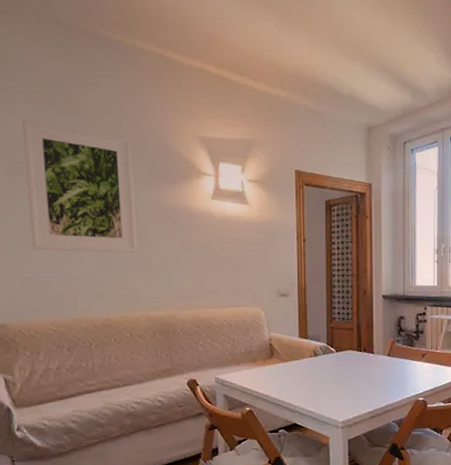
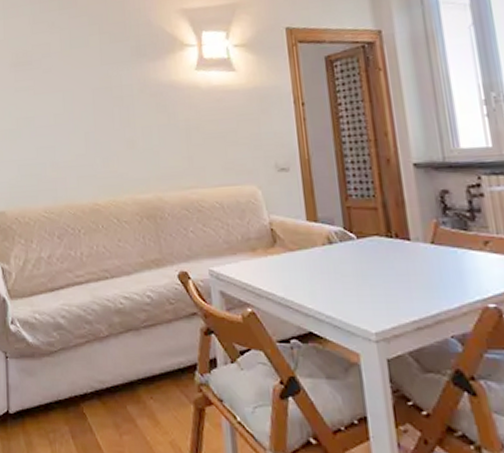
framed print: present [22,119,137,253] -> none [24,18,123,138]

